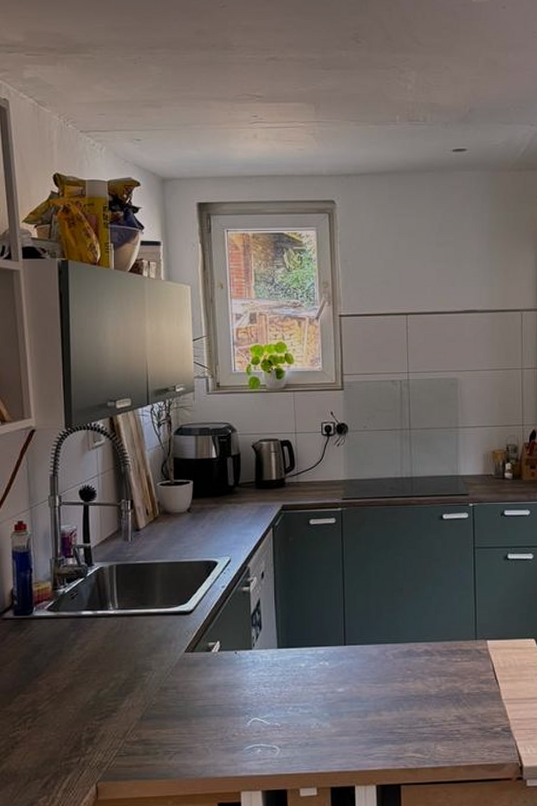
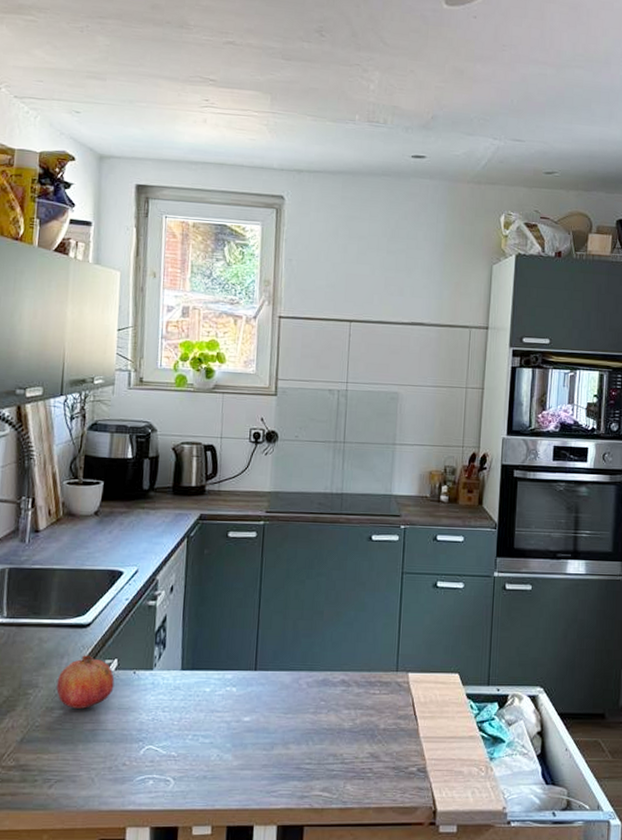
fruit: none [168,639,219,688] -> present [56,655,115,709]

